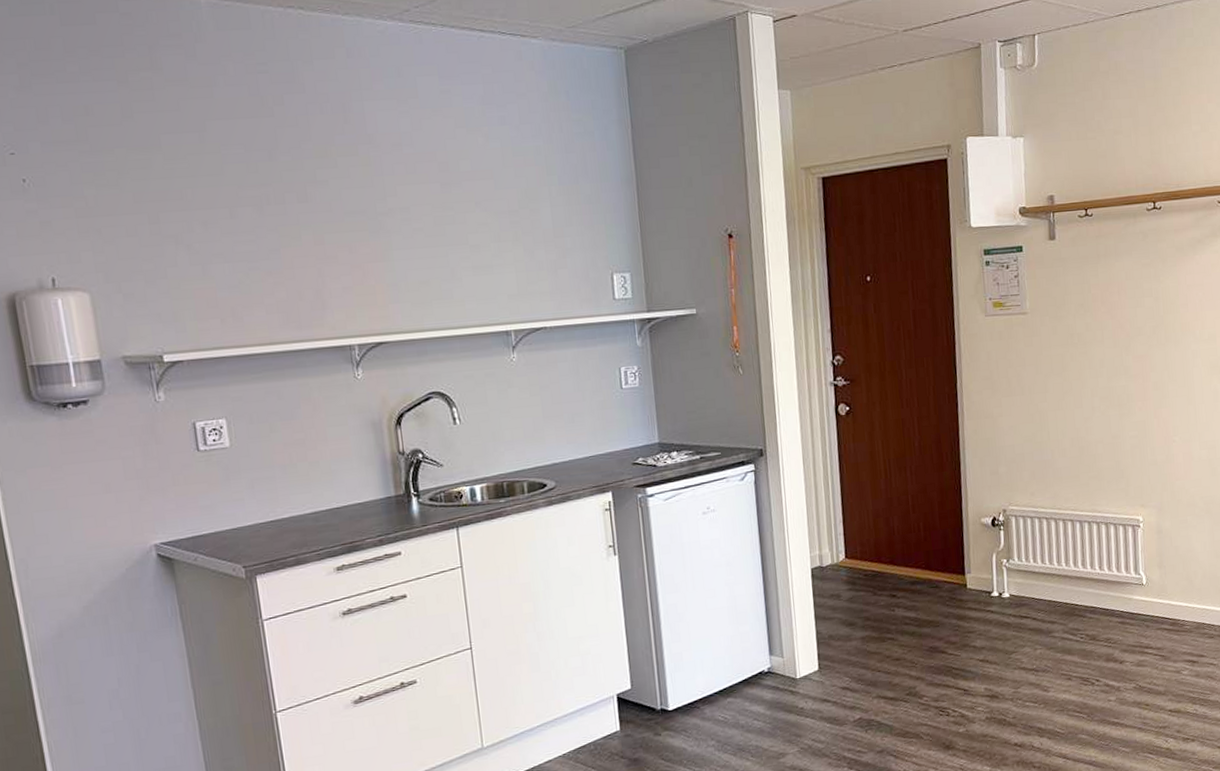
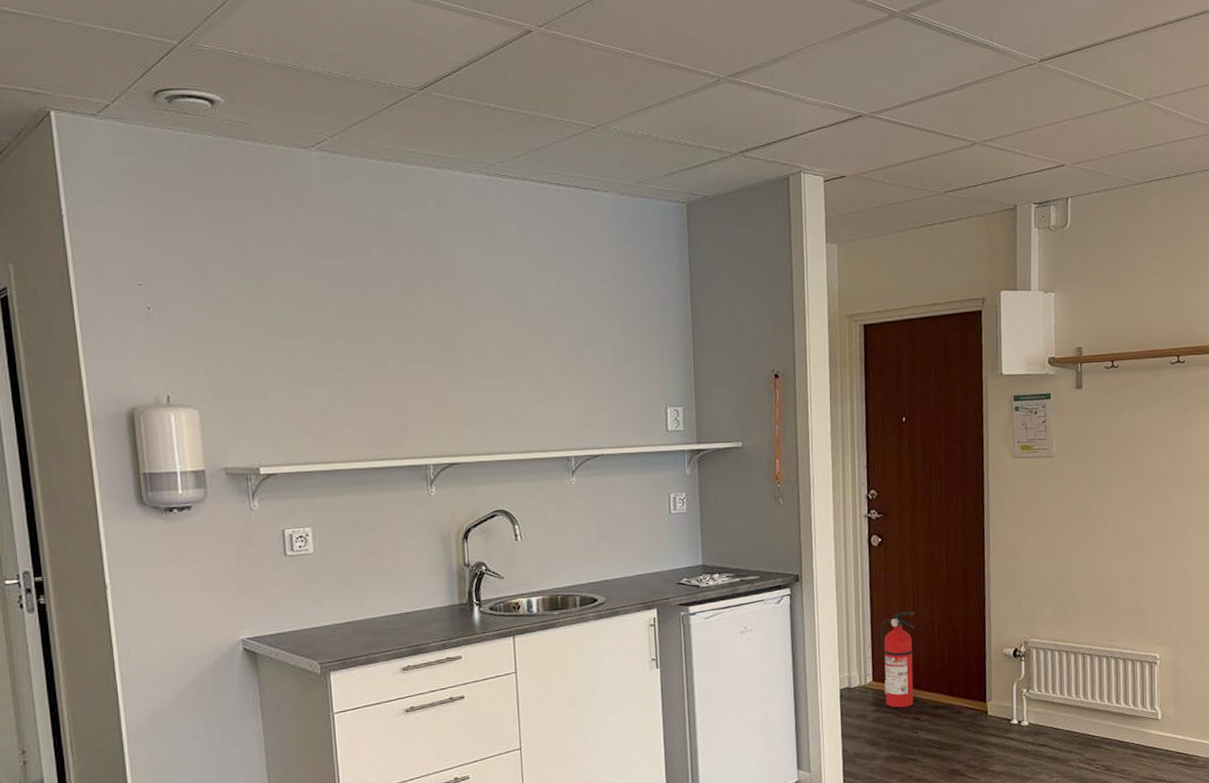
fire extinguisher: none [851,483,890,586] -> present [880,611,915,708]

